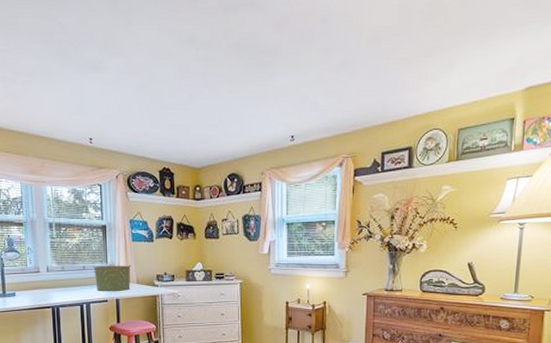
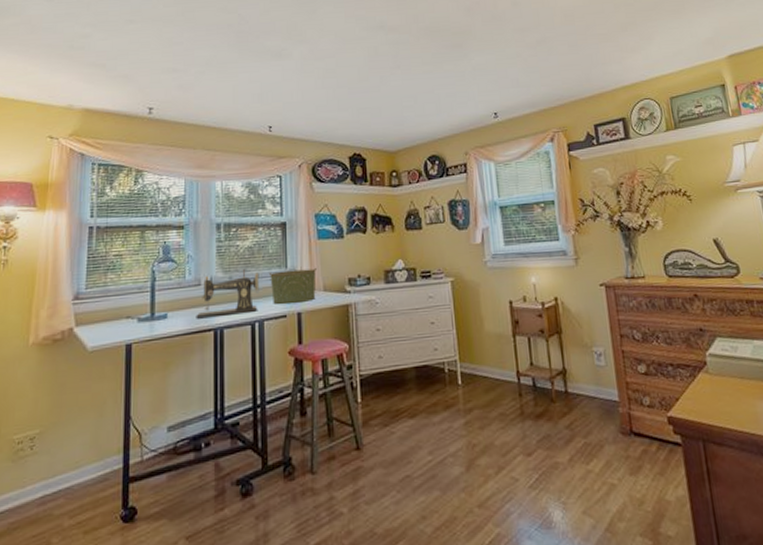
sewing machine: none [37,262,86,298] -> present [196,269,260,319]

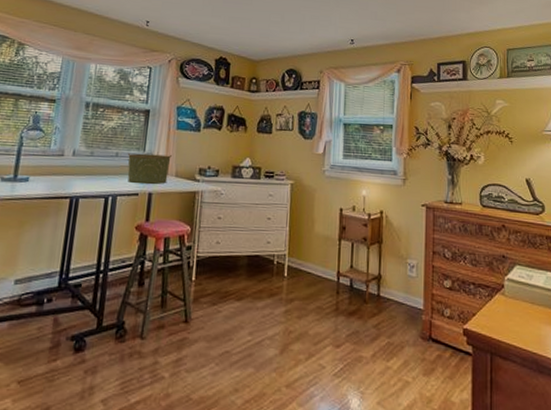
sewing machine: present [196,269,260,319] -> none [55,147,119,187]

